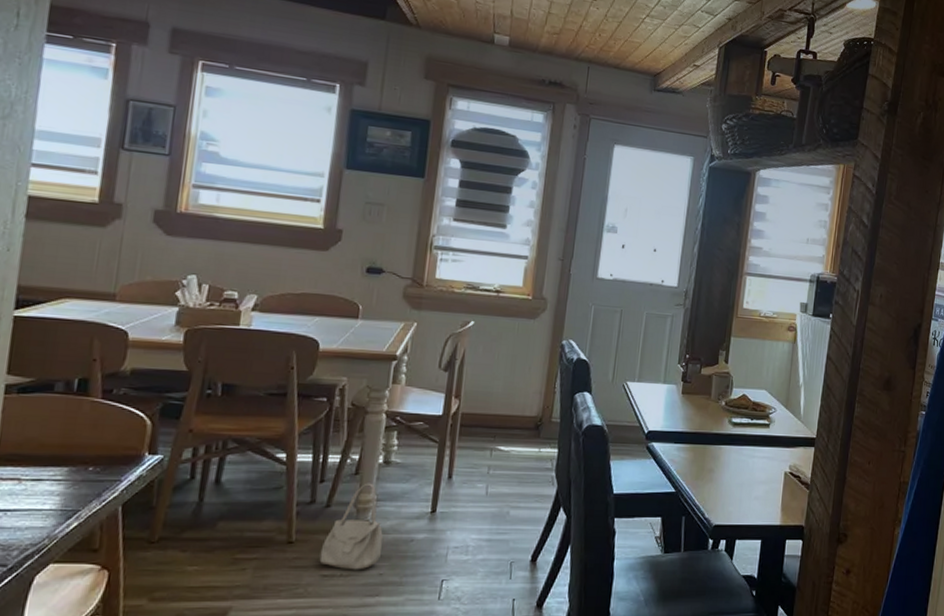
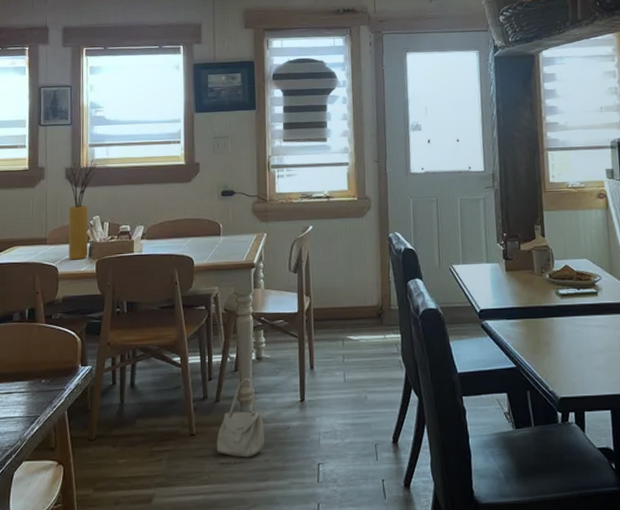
vase: none [146,203,202,326] -> present [67,158,98,260]

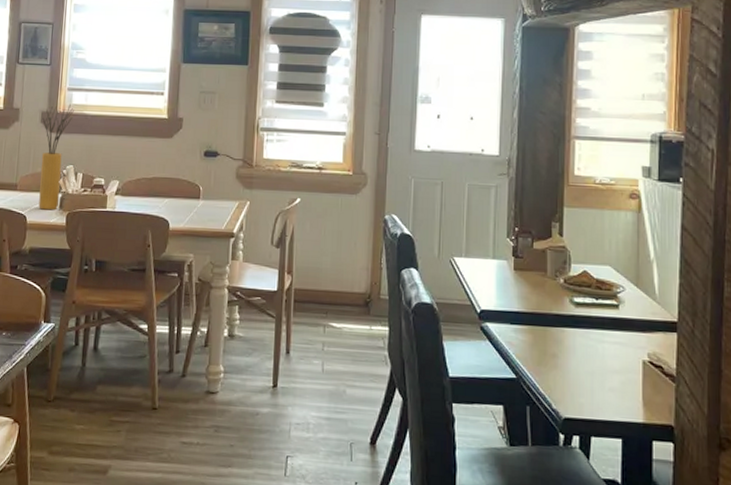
handbag: present [216,378,264,458] -> none [179,355,231,440]

